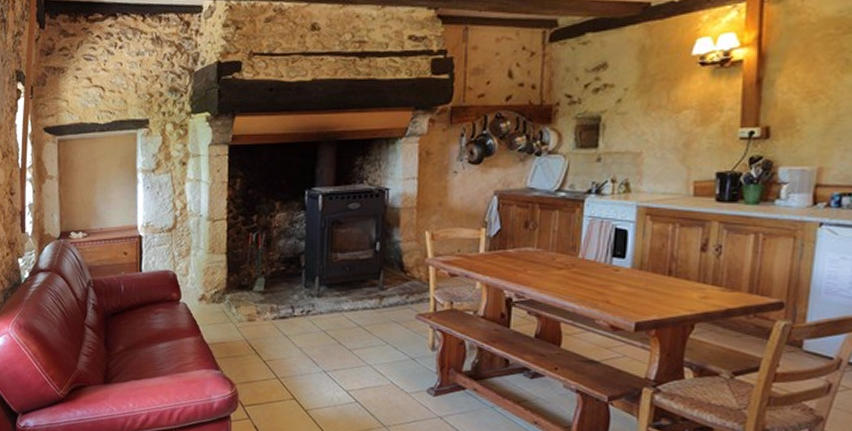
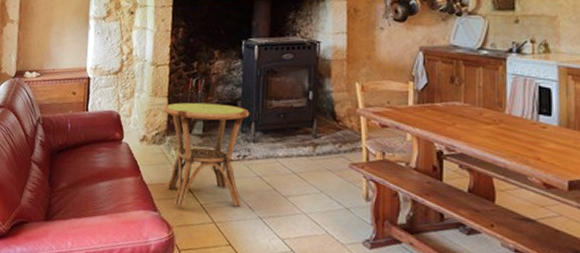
side table: none [222,258,314,364] -> present [163,102,250,207]

